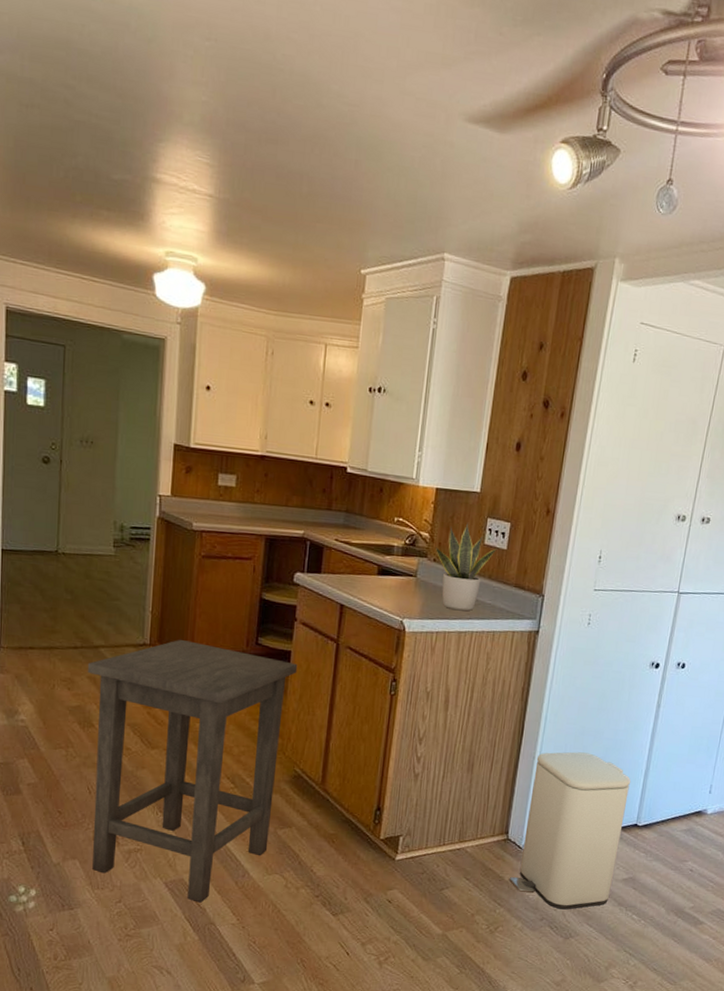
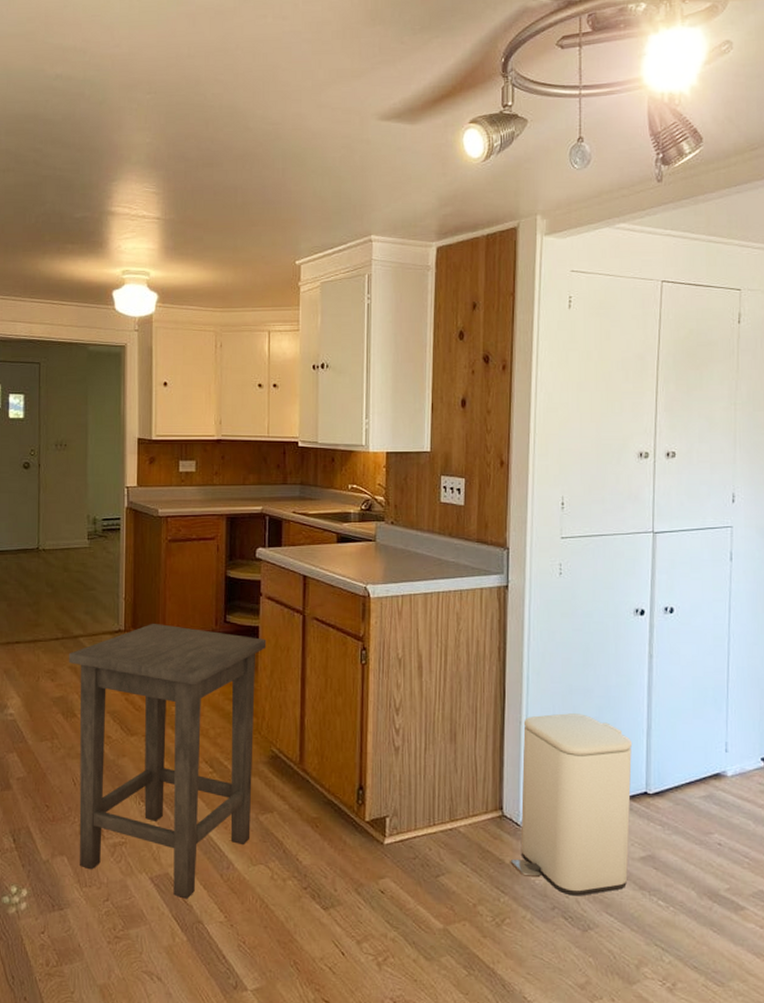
potted plant: present [436,523,498,612] -> none [392,483,456,572]

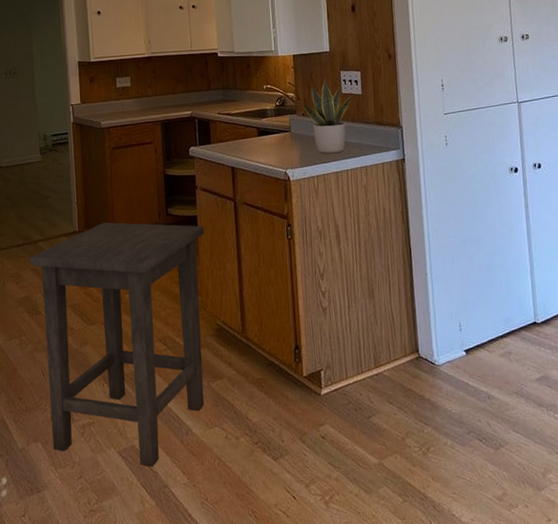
potted plant: none [392,483,456,572] -> present [302,79,355,154]
pedal bin: present [510,713,633,896] -> none [428,261,528,420]

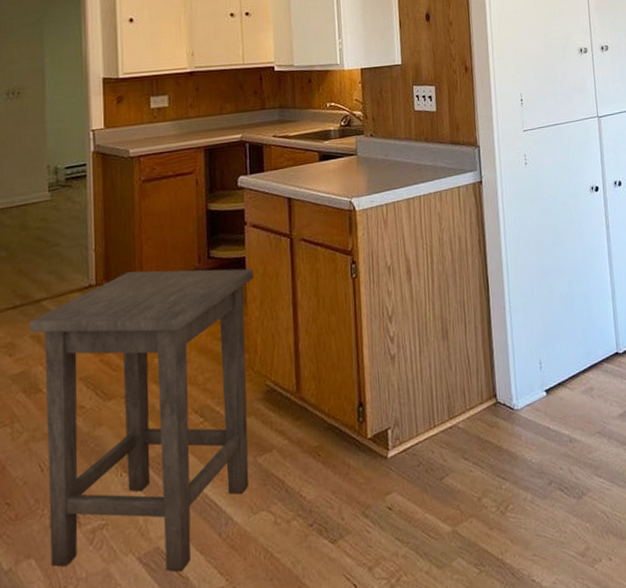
potted plant: present [302,79,355,154] -> none [370,95,429,179]

